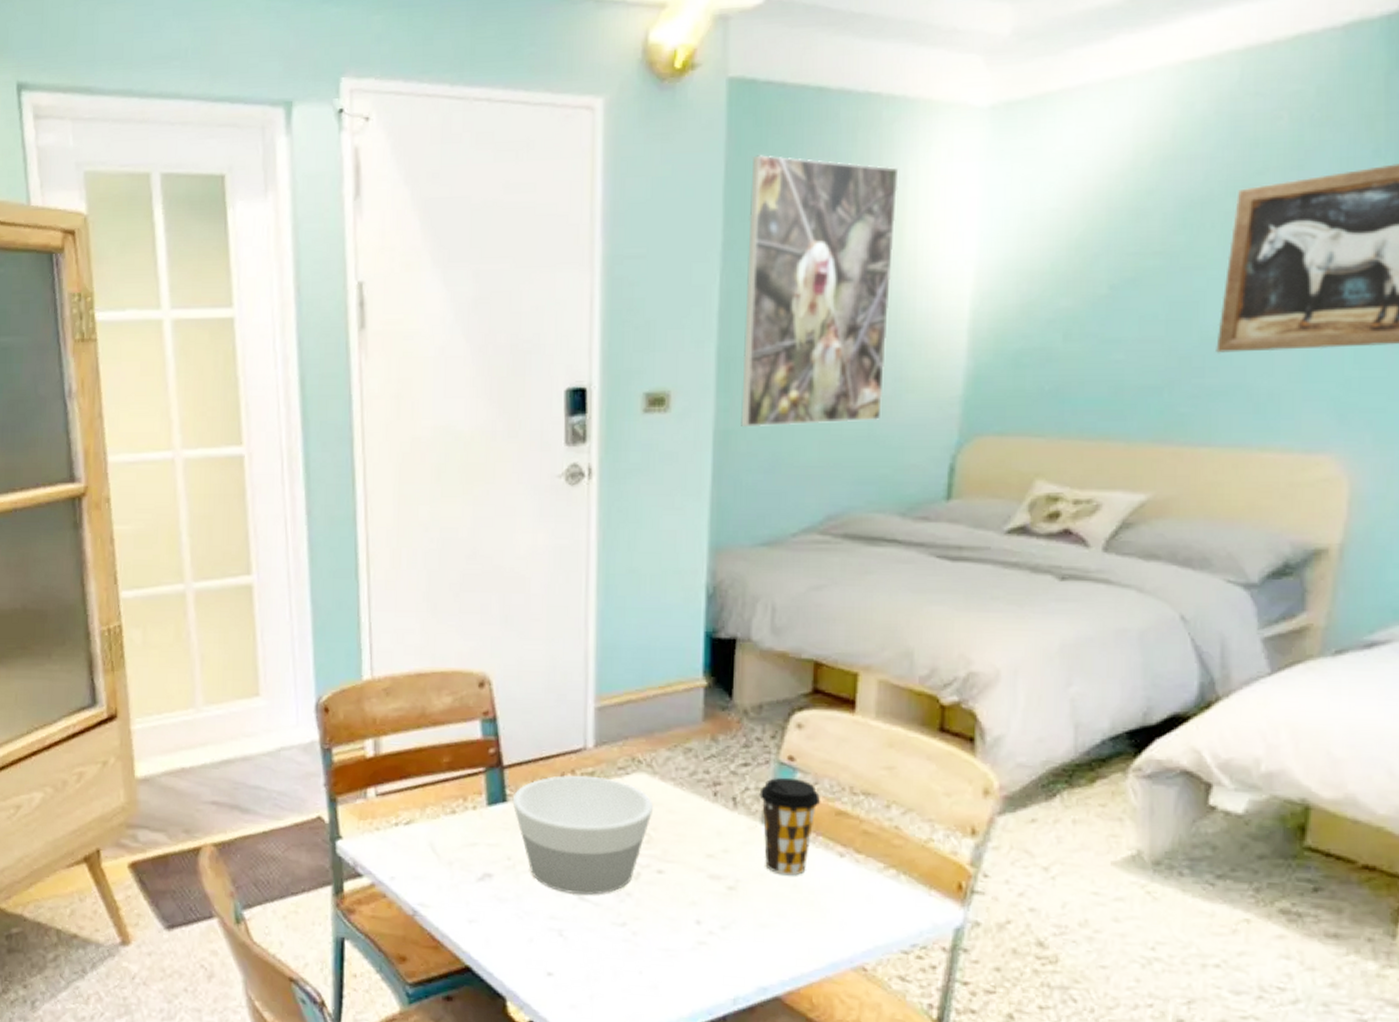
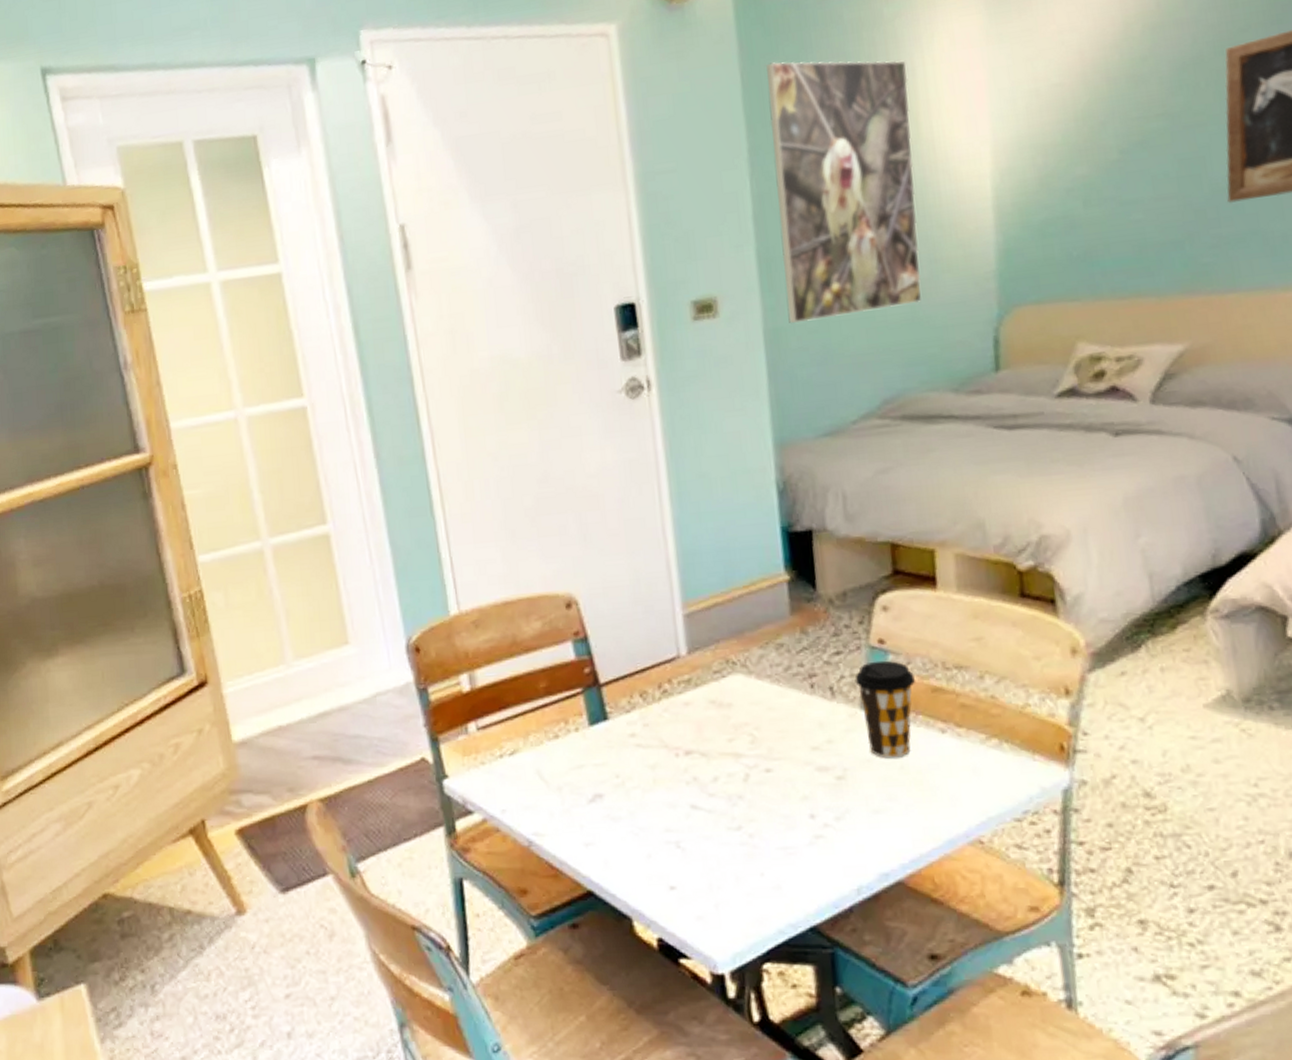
bowl: present [512,775,654,895] -> none [613,683,754,805]

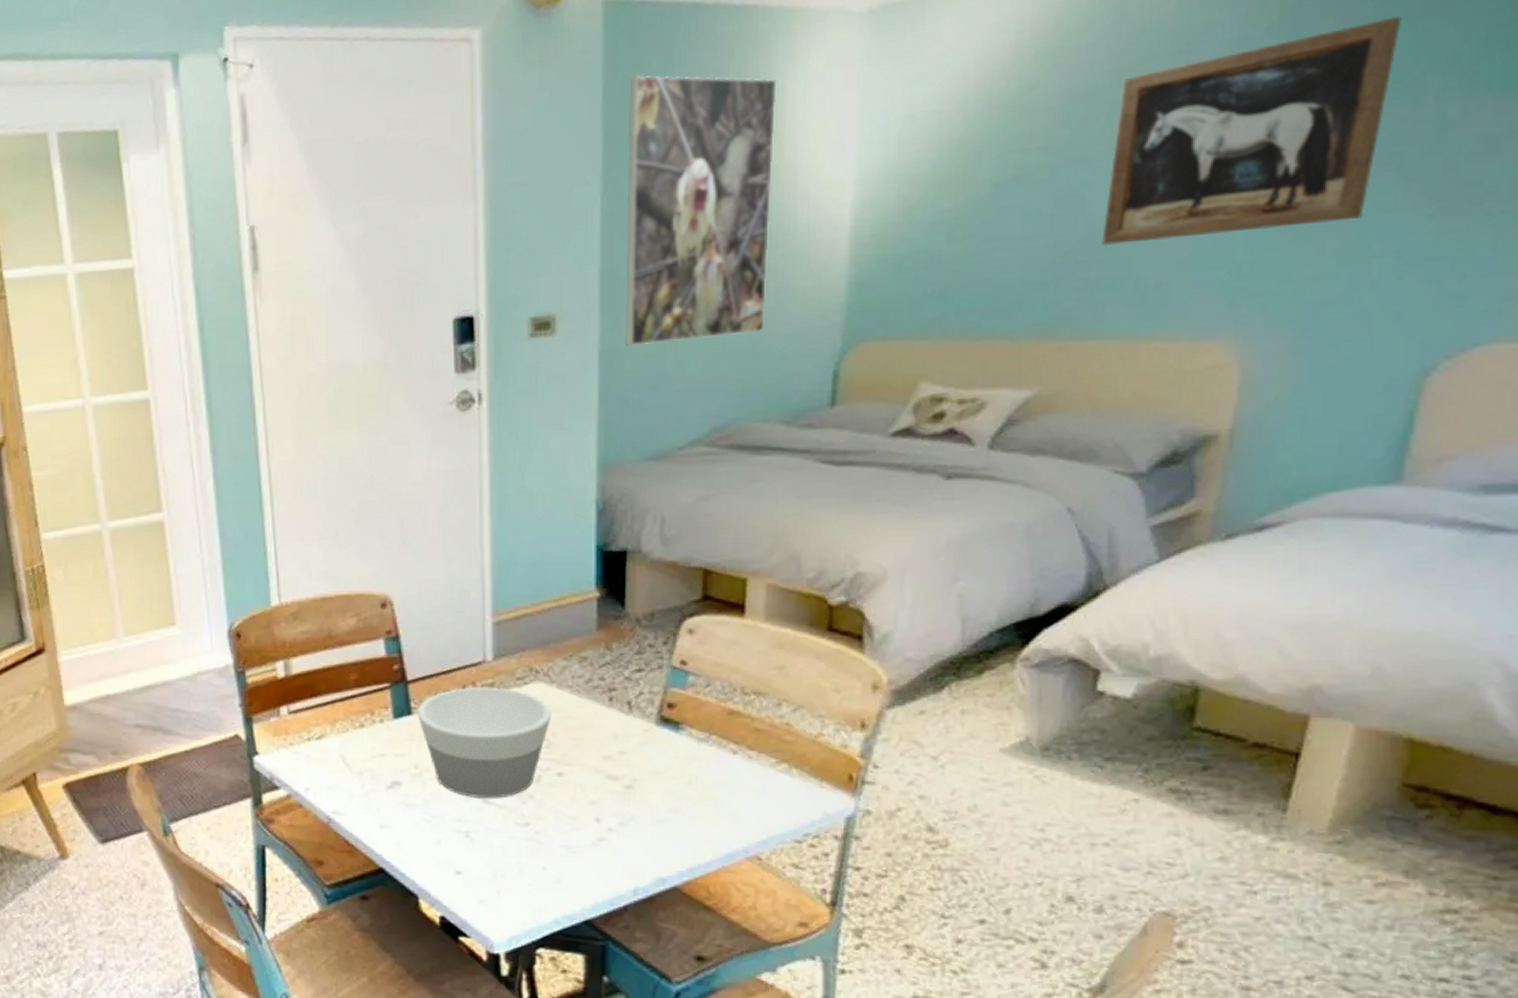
bowl: none [613,683,754,805] -> present [417,687,552,799]
coffee cup: present [855,660,916,758] -> none [653,681,714,773]

